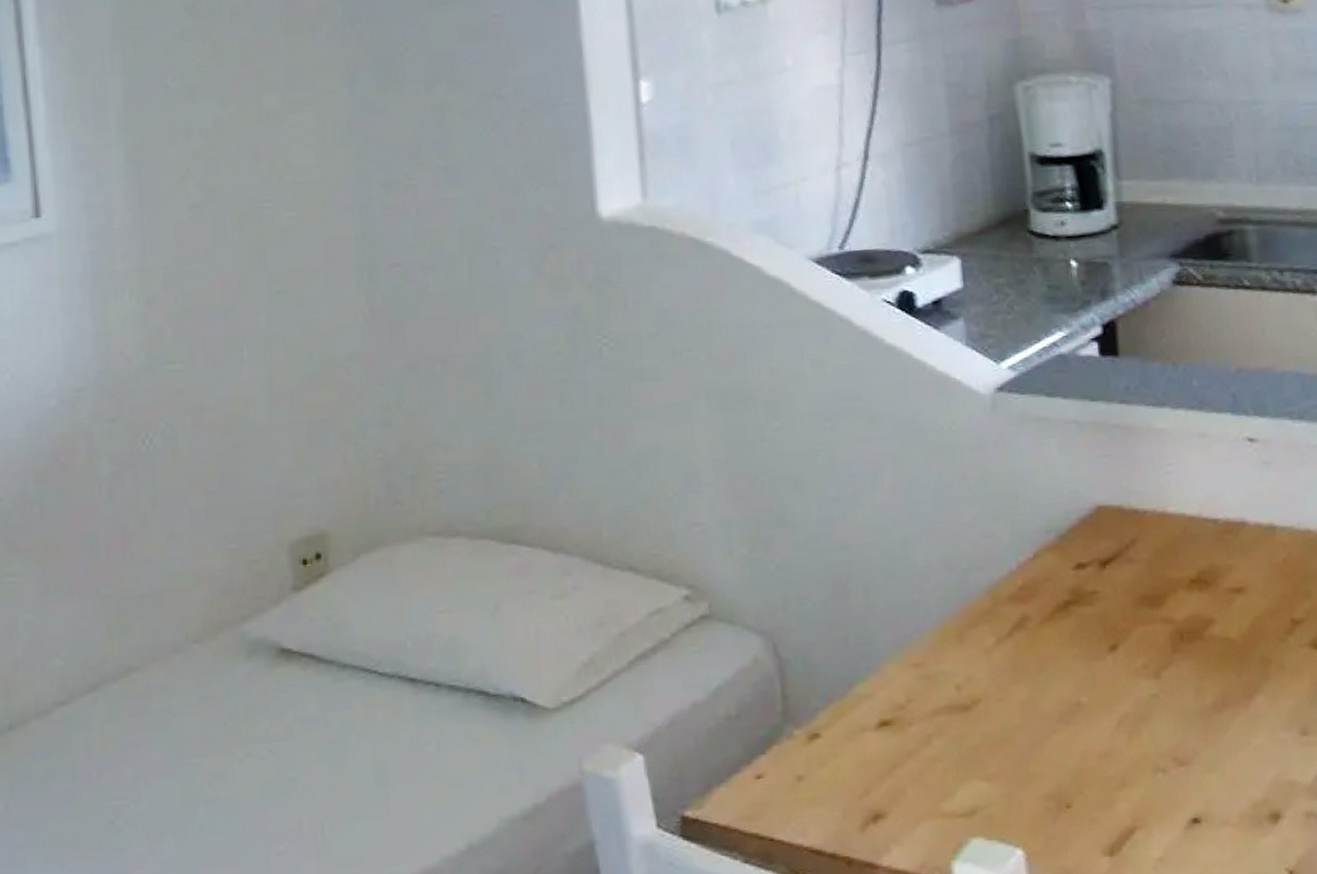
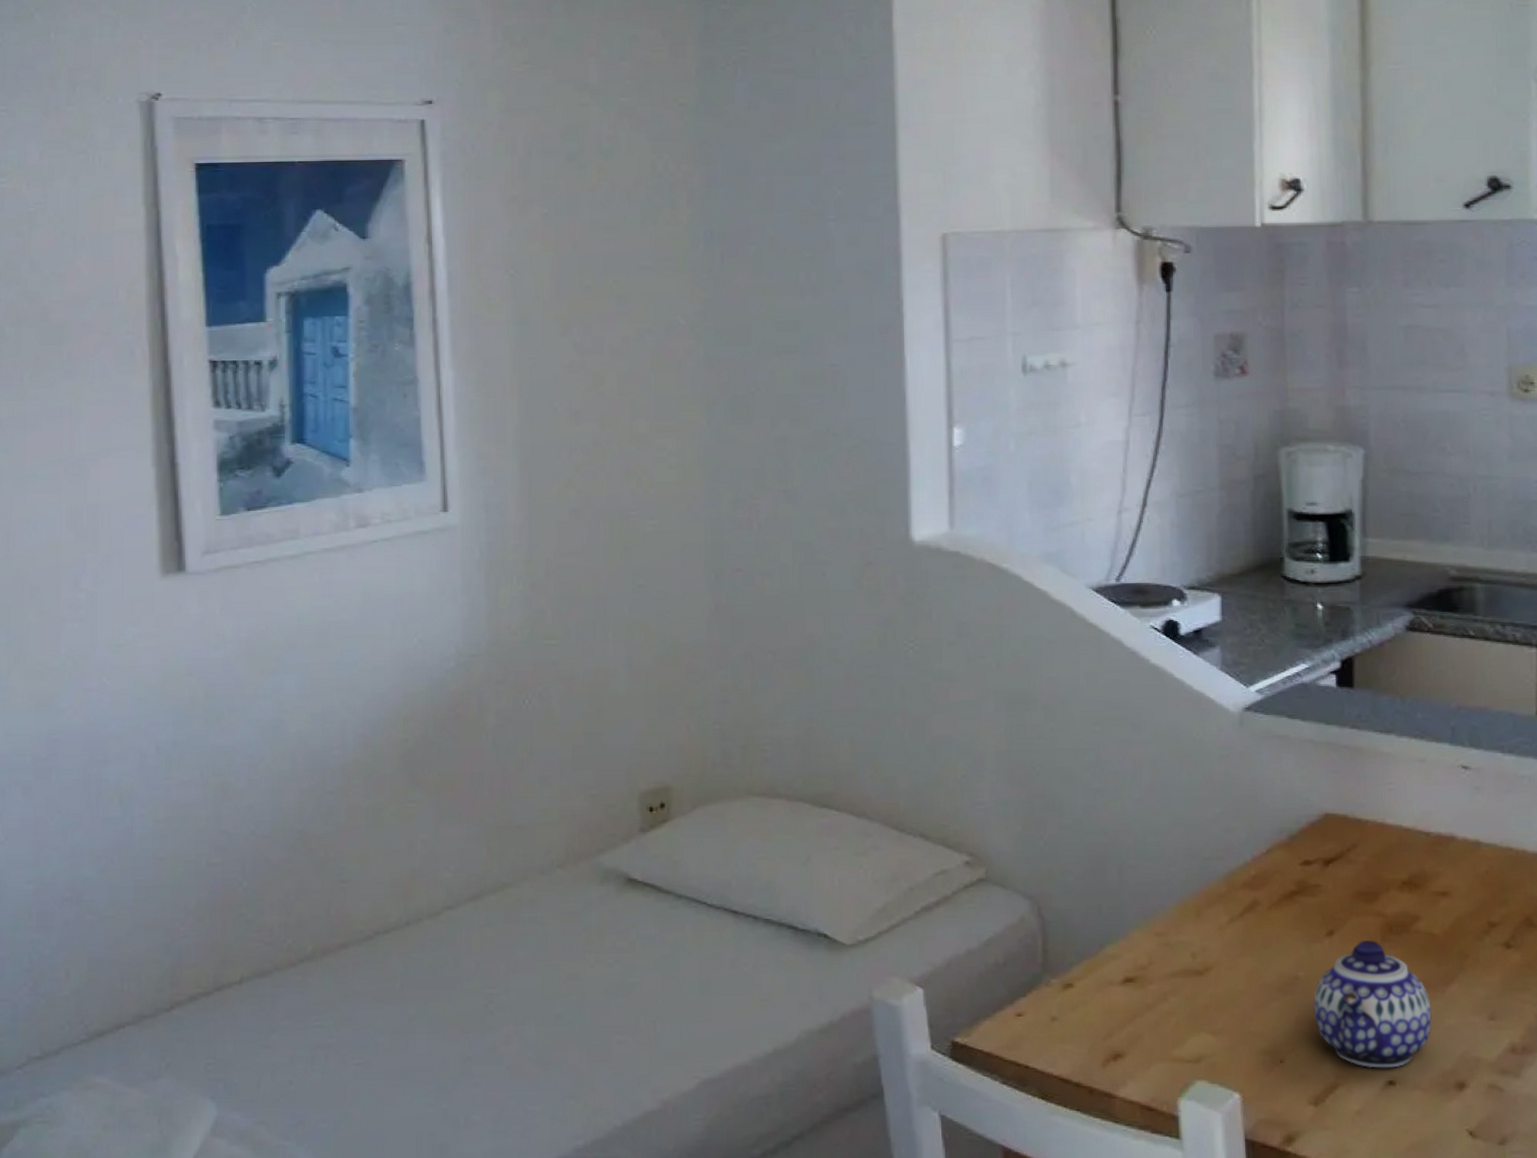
teapot: none [1099,651,1237,805] -> present [1313,939,1432,1068]

